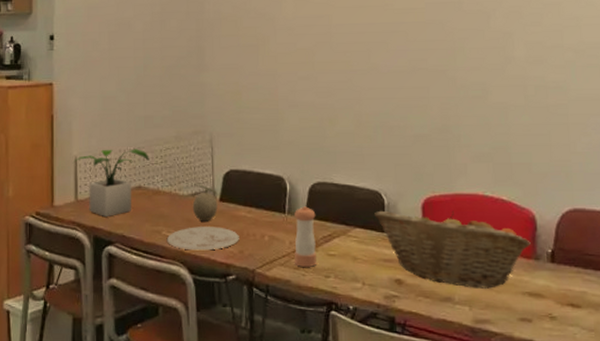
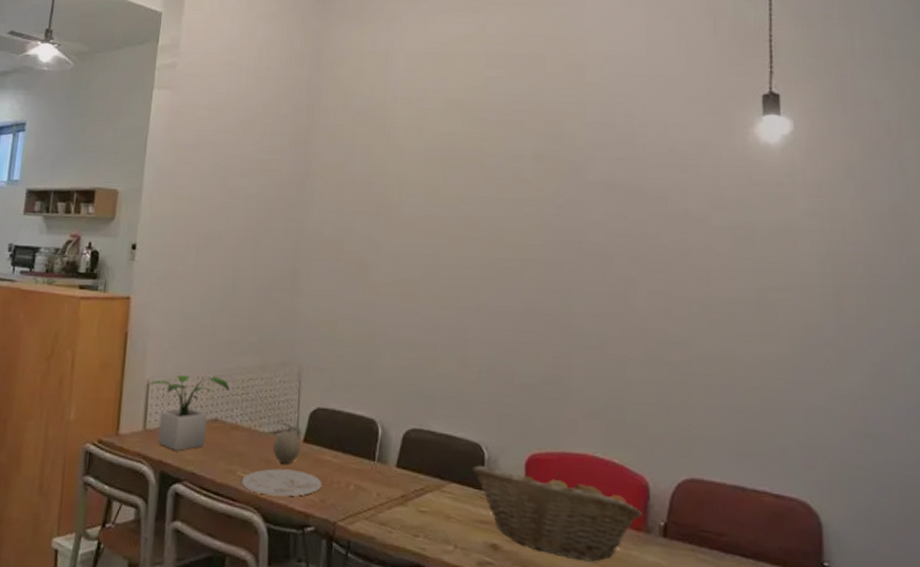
pepper shaker: present [294,206,317,267] -> none [381,454,408,524]

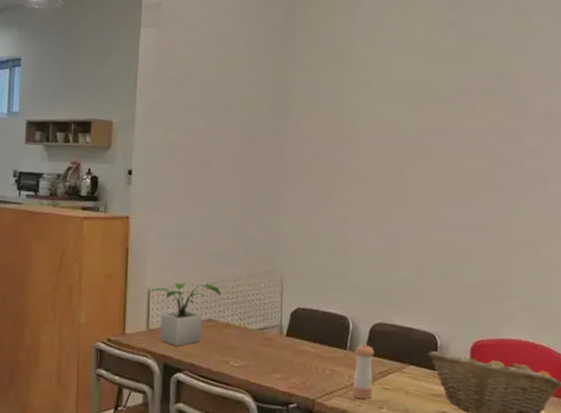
plate: present [241,469,322,497] -> none [233,358,302,381]
fruit: present [272,421,304,464] -> none [260,319,287,354]
pepper shaker: none [381,454,408,524] -> present [352,344,375,399]

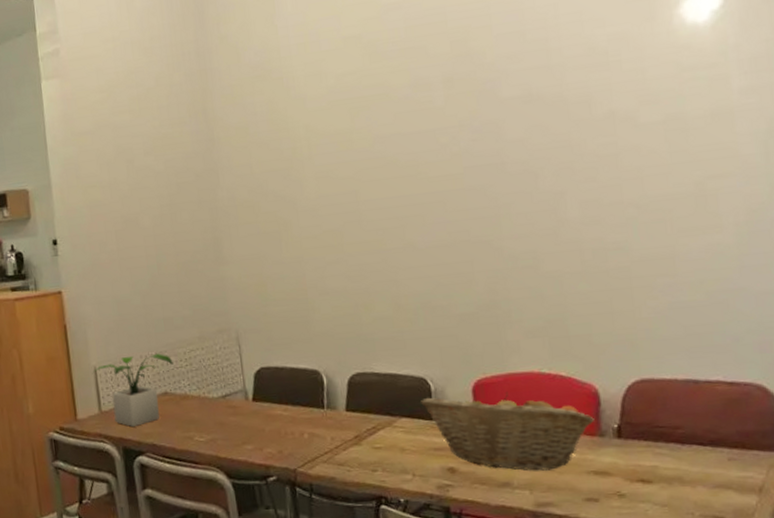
pepper shaker: present [352,344,375,399] -> none [334,399,362,463]

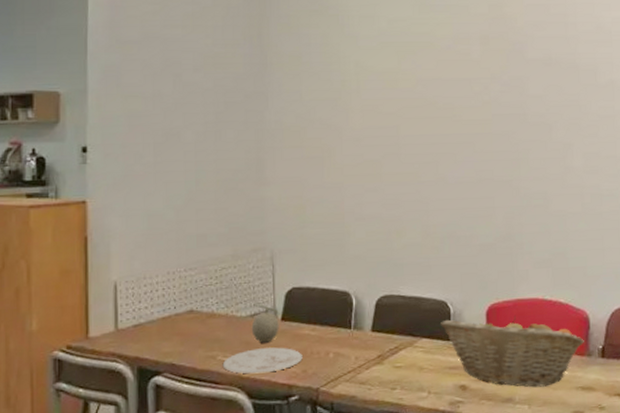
potted plant: present [92,353,174,427] -> none [111,270,203,345]
plate: none [199,428,277,454] -> present [222,347,303,374]
fruit: none [223,385,252,424] -> present [251,304,282,343]

